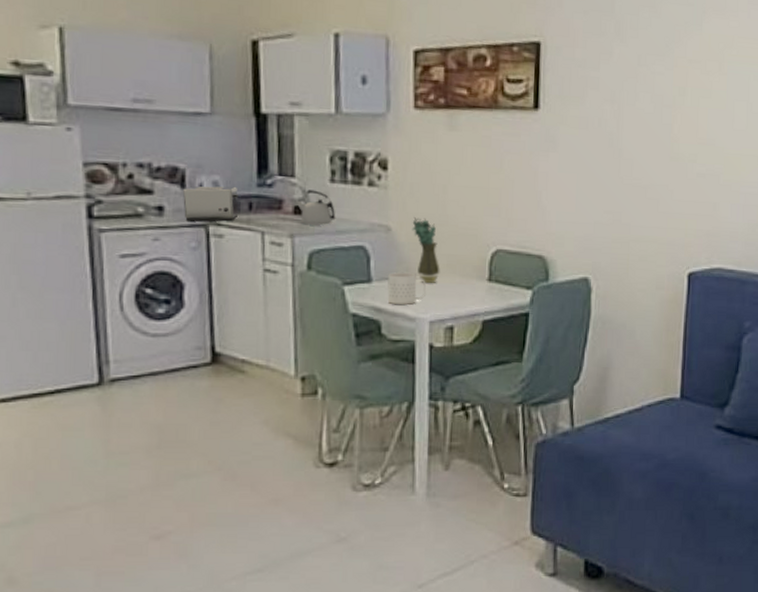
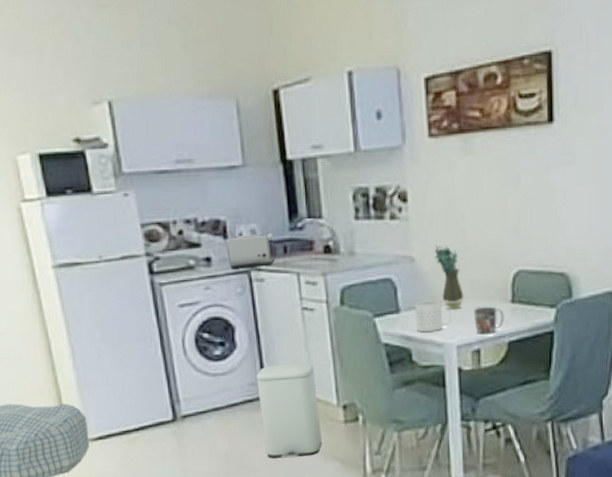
pedal bin: none [204,328,275,432] -> present [256,362,323,458]
kettle: present [295,189,336,227] -> none [324,228,363,264]
mug: none [449,283,480,313] -> present [474,306,504,336]

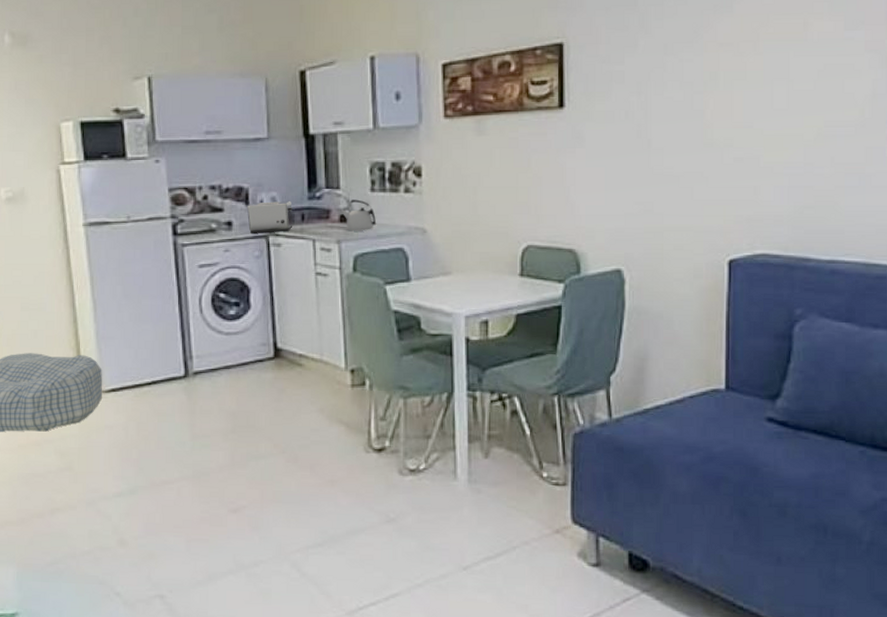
pedal bin: present [256,362,323,458] -> none [268,326,329,419]
kettle: none [324,228,363,264] -> present [340,199,377,233]
mug: present [415,300,453,333] -> none [425,270,462,302]
vase: present [434,245,464,309] -> none [446,219,474,280]
mug: present [474,306,504,336] -> none [483,279,513,307]

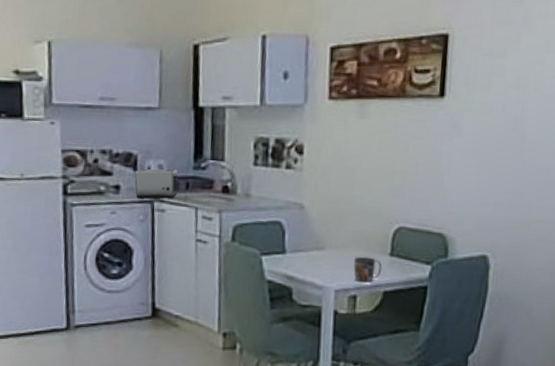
kettle: present [340,199,377,233] -> none [223,172,258,204]
mug: none [483,279,513,307] -> present [353,256,382,284]

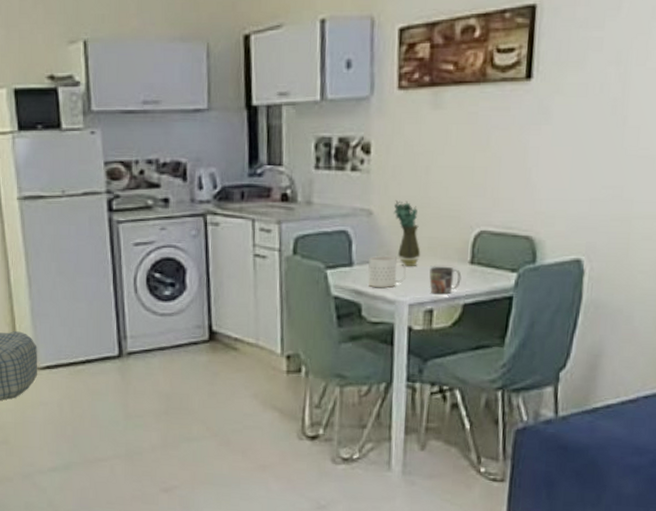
toaster: present [135,168,178,199] -> none [185,177,233,212]
mug: none [299,245,334,275] -> present [368,255,407,288]
vase: none [322,197,347,256] -> present [393,200,421,266]

